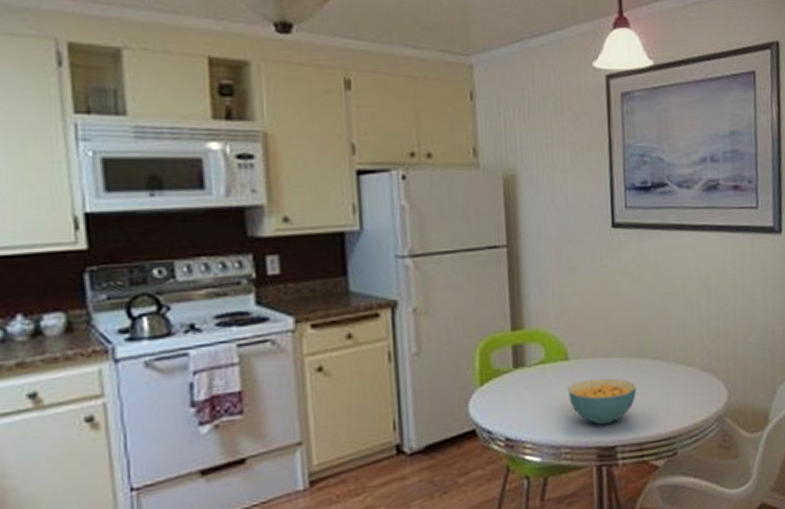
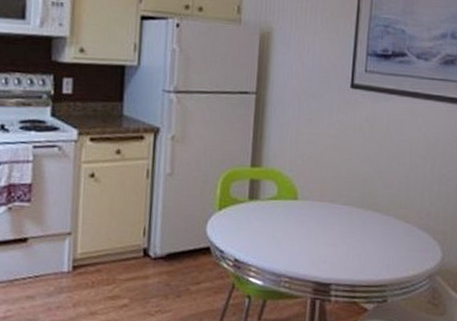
cereal bowl: present [568,378,637,425] -> none [293,220,356,263]

